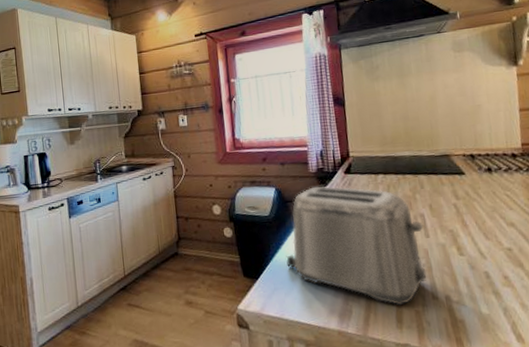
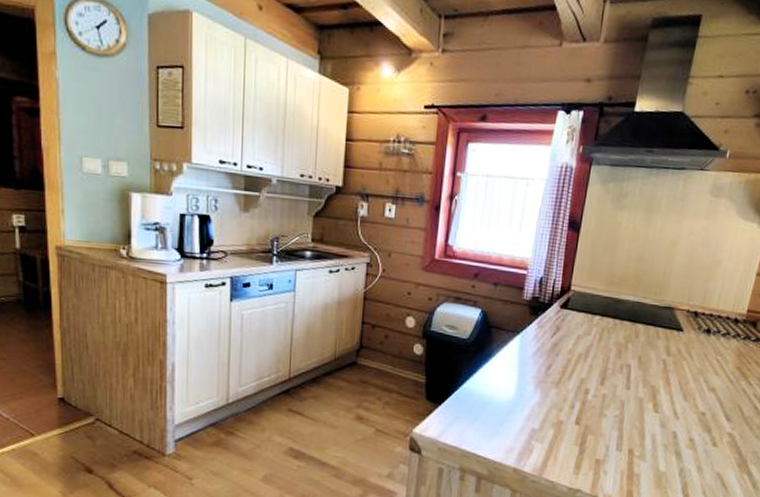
toaster: present [286,186,427,306] -> none [476,316,627,453]

